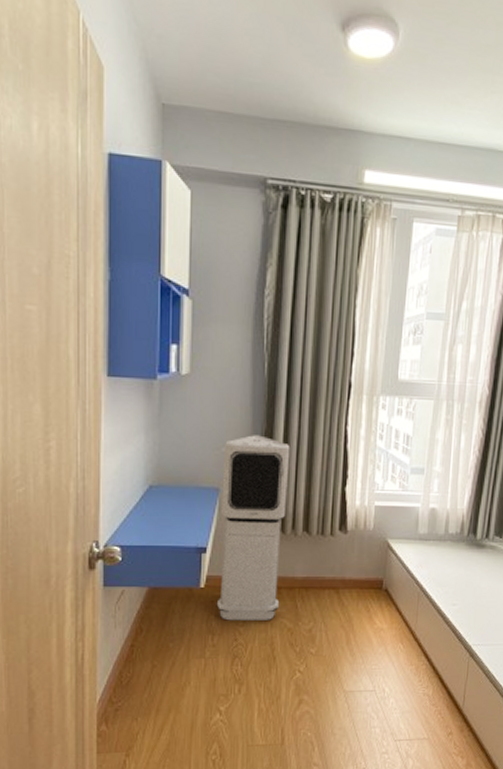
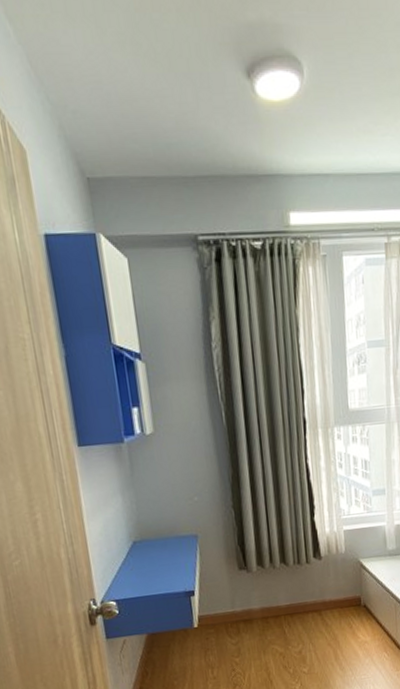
air purifier: present [216,435,290,621] -> none [196,480,269,654]

